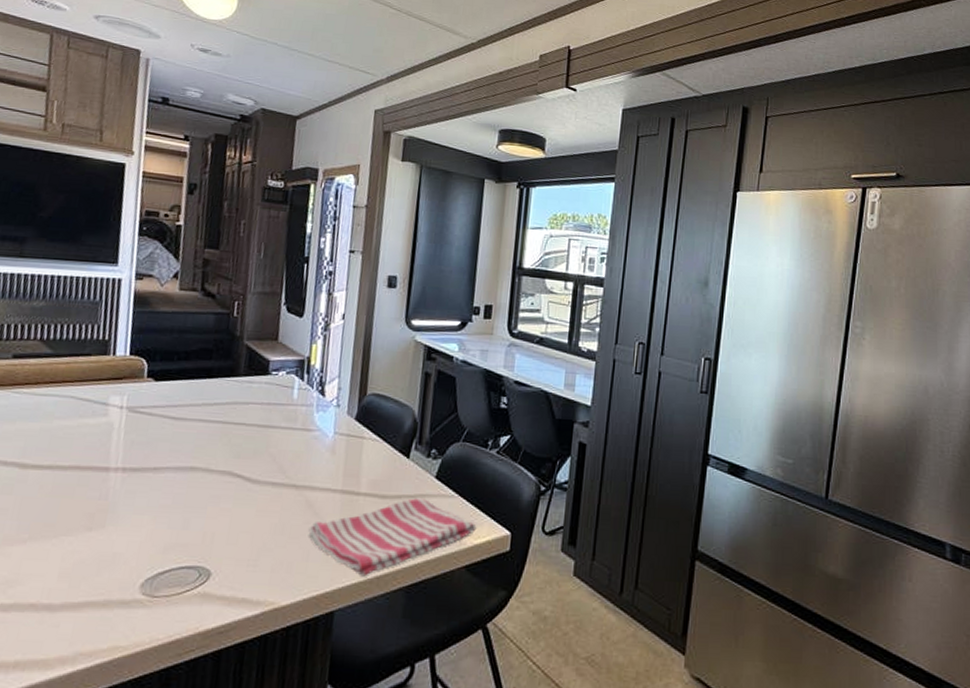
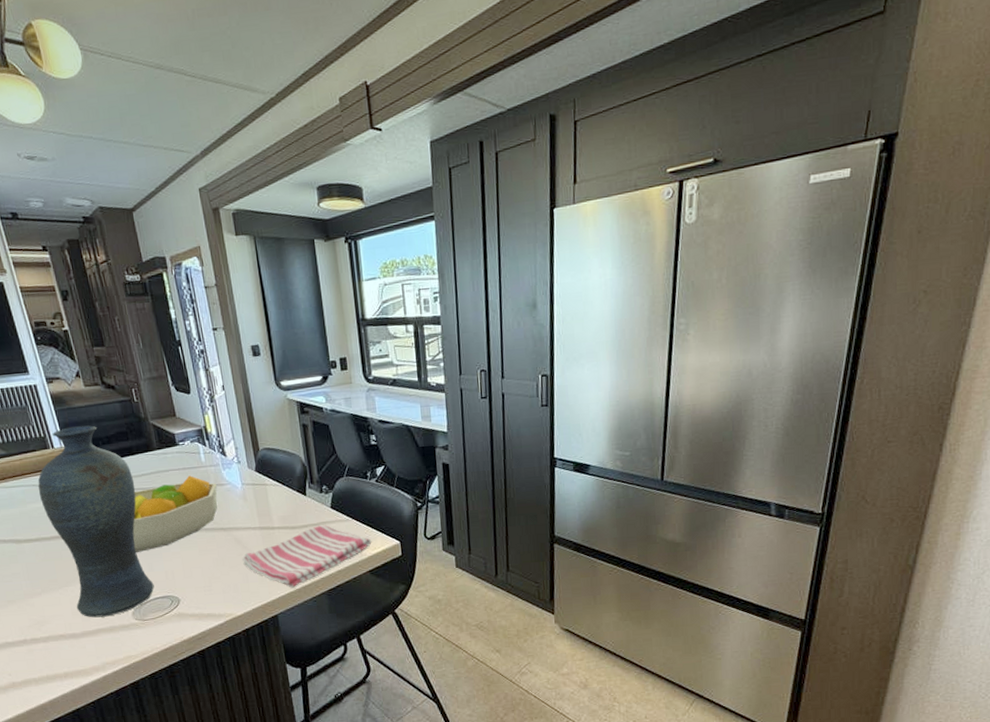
vase: none [67,333,202,586] -> present [38,425,154,618]
fruit bowl: none [172,413,303,503] -> present [132,475,218,553]

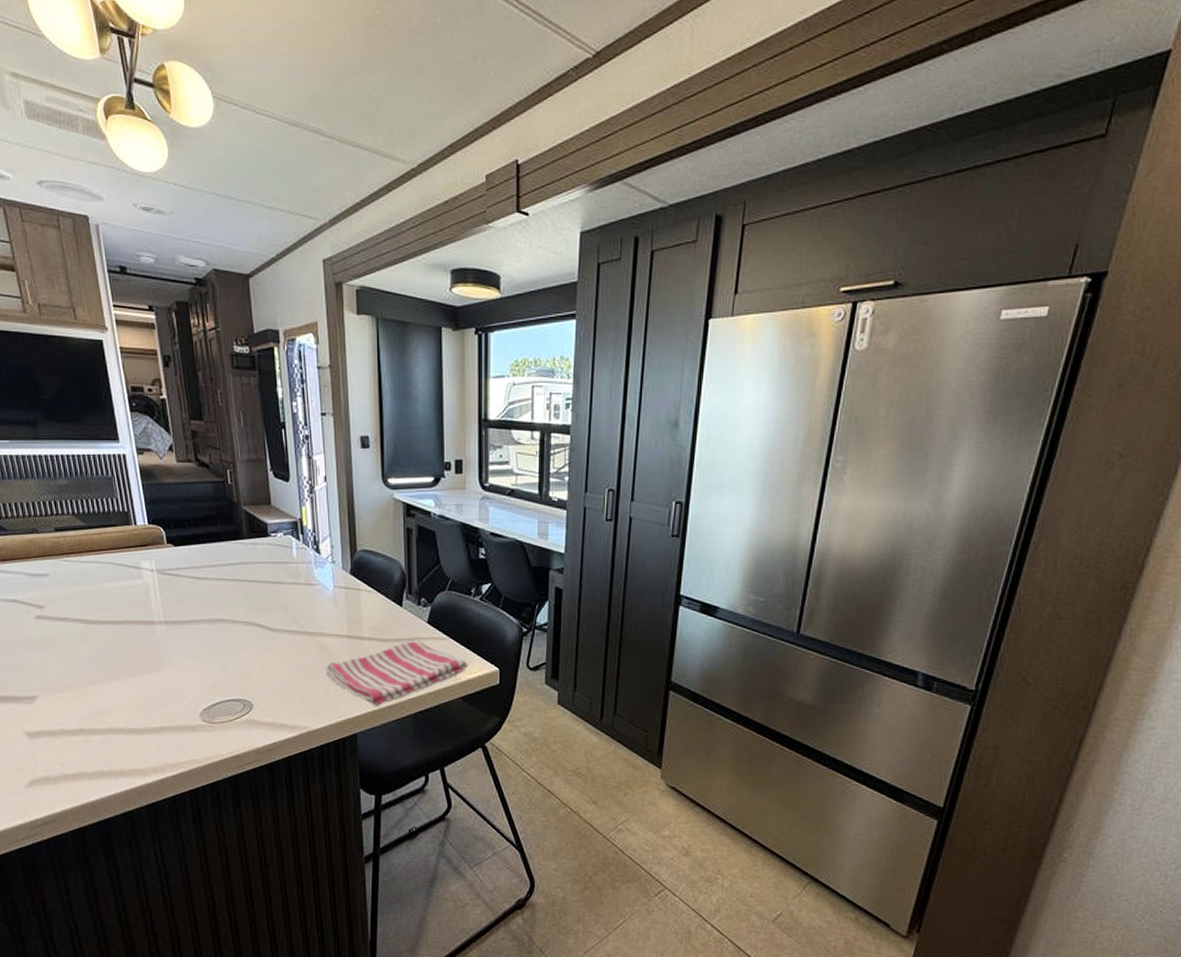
vase: present [38,425,154,618] -> none [115,504,227,715]
fruit bowl: present [132,475,218,553] -> none [210,571,306,649]

